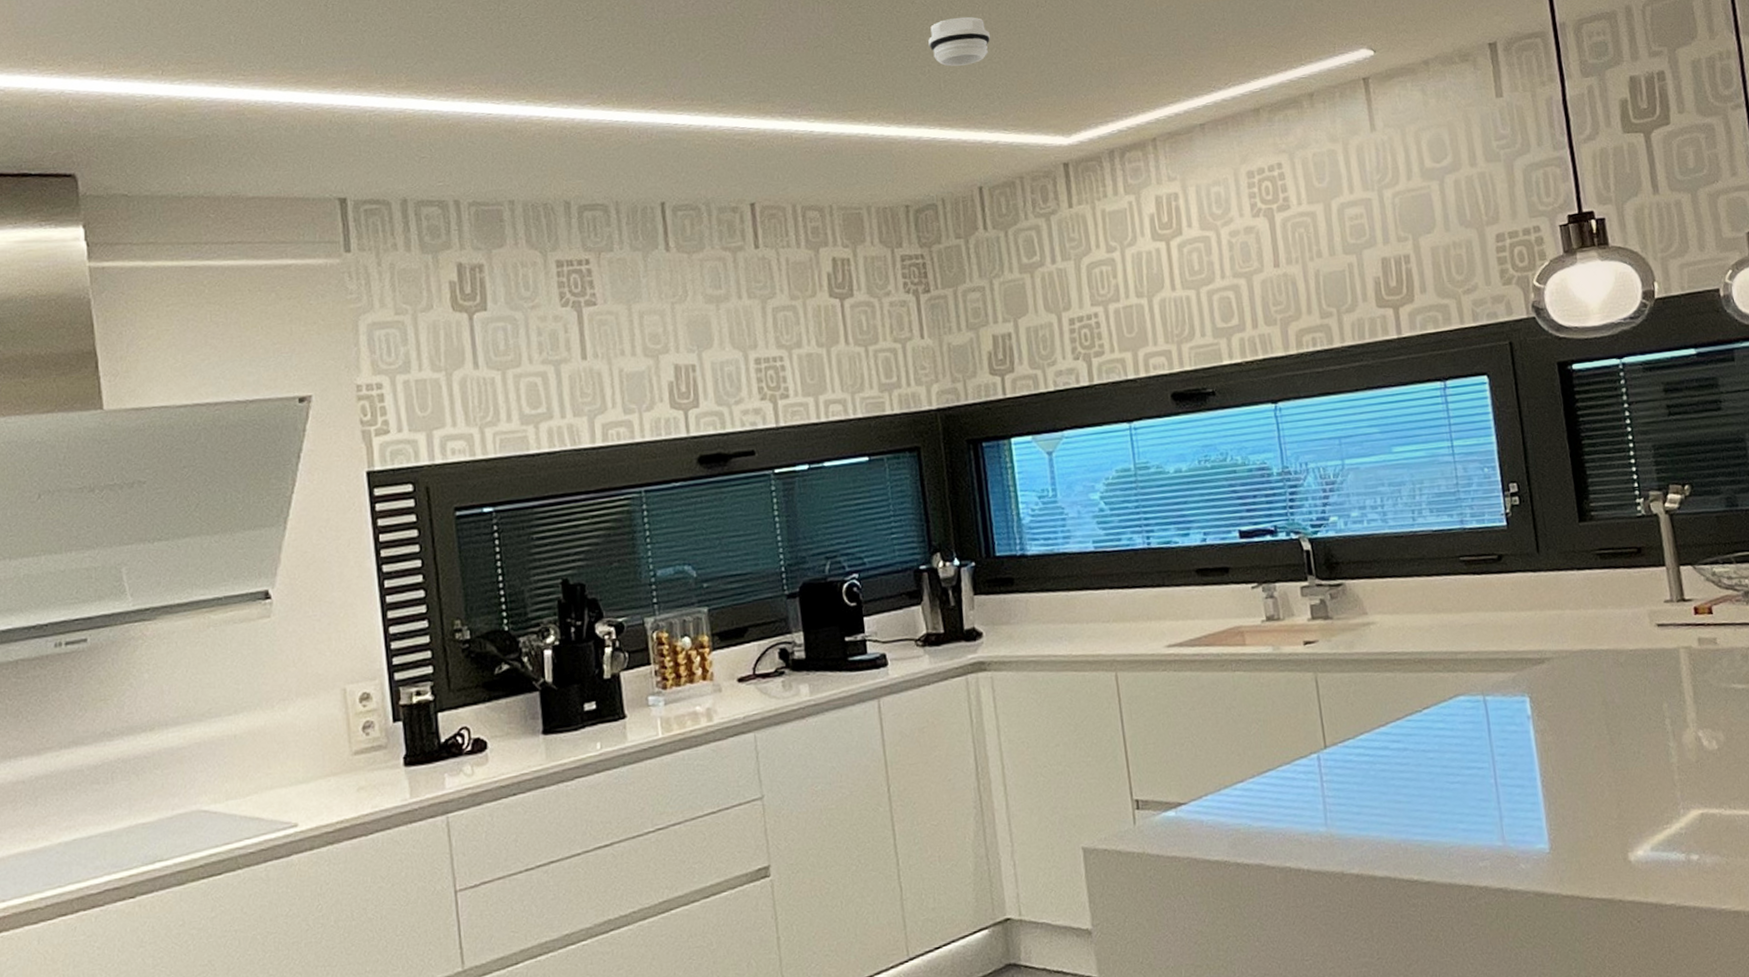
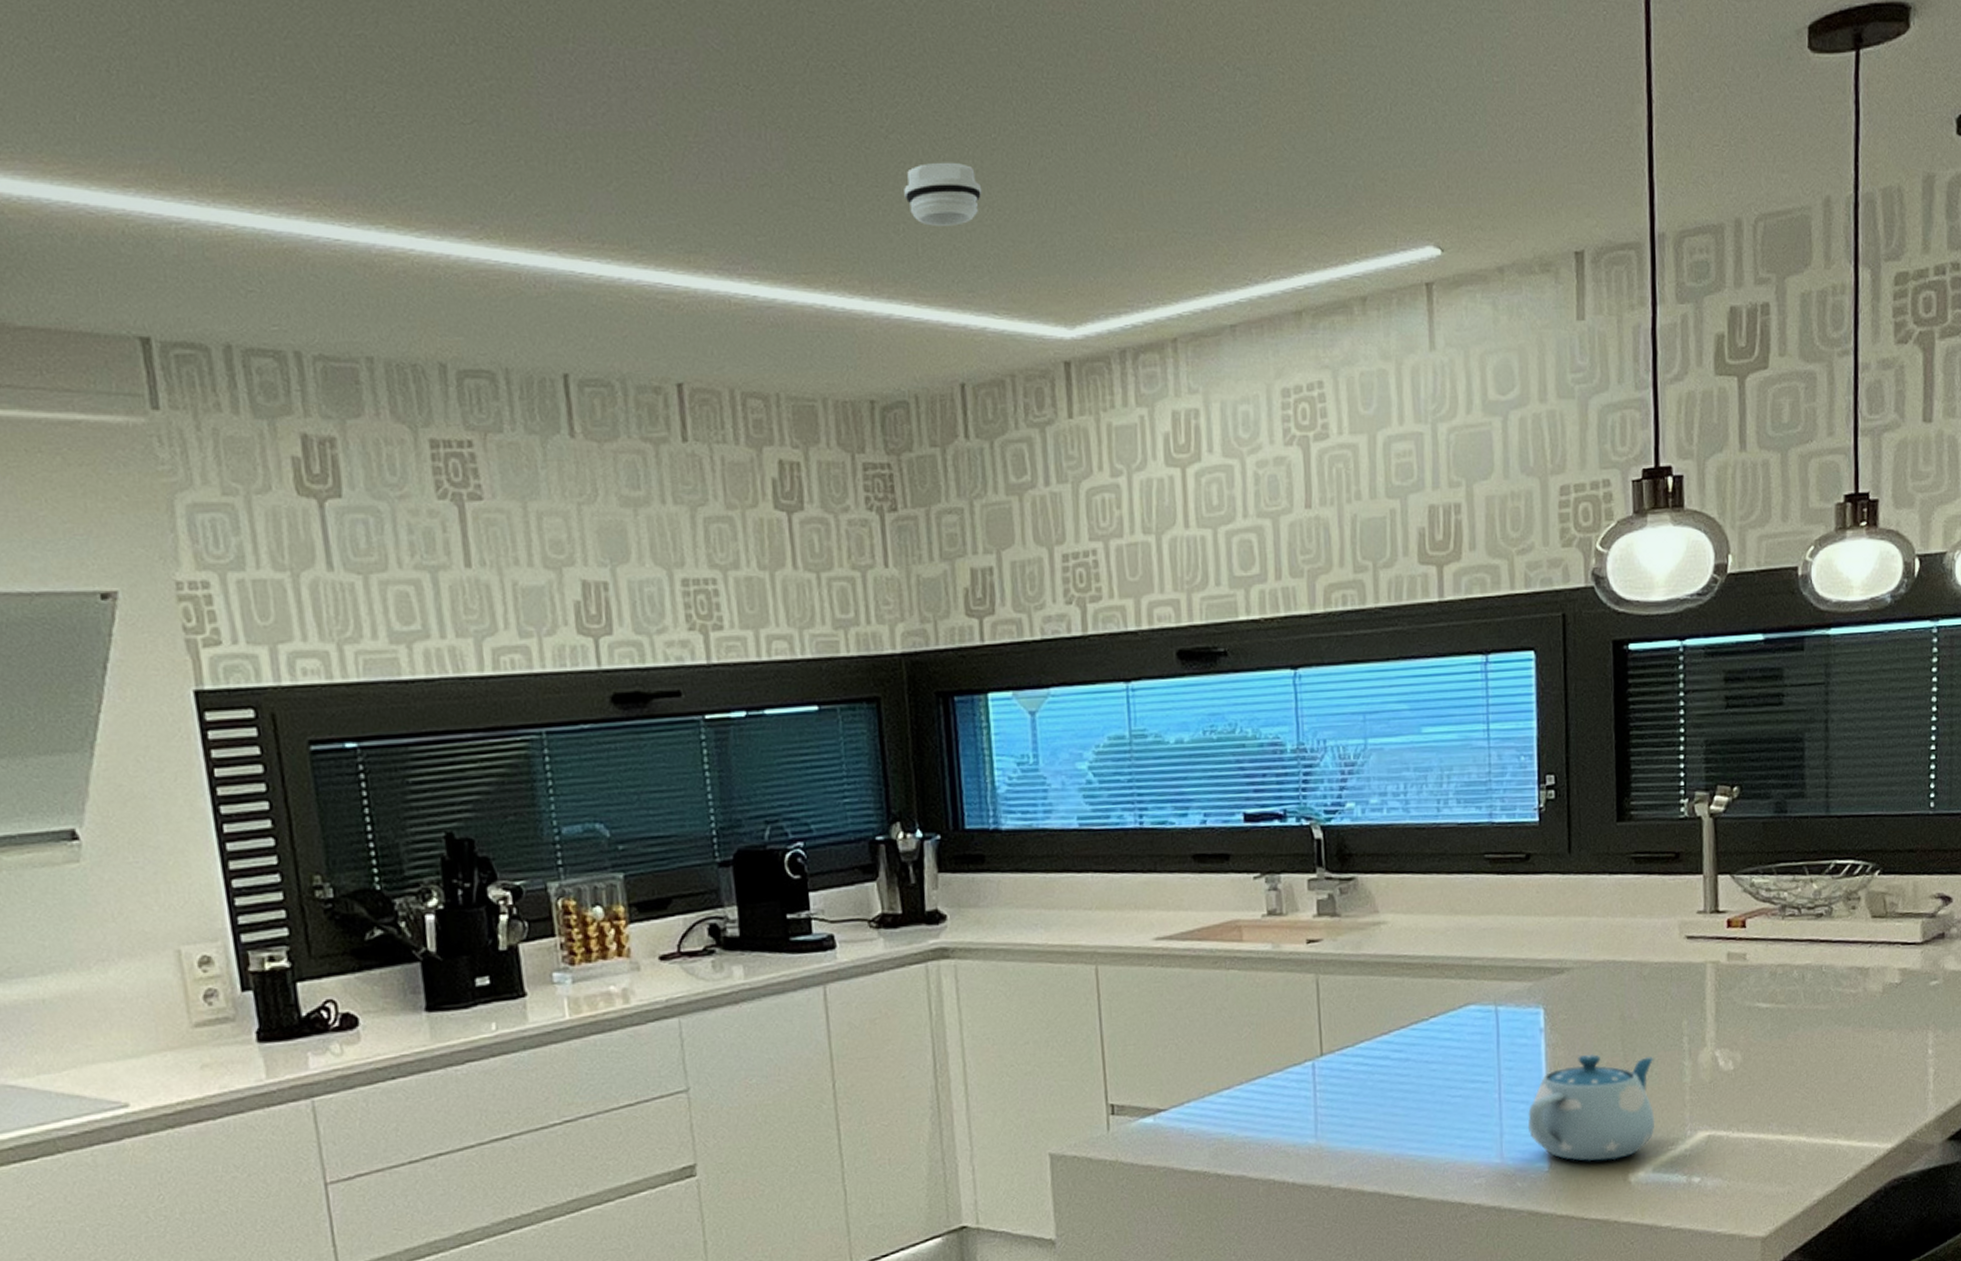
teapot: none [1524,738,1648,843] -> present [1527,1053,1655,1162]

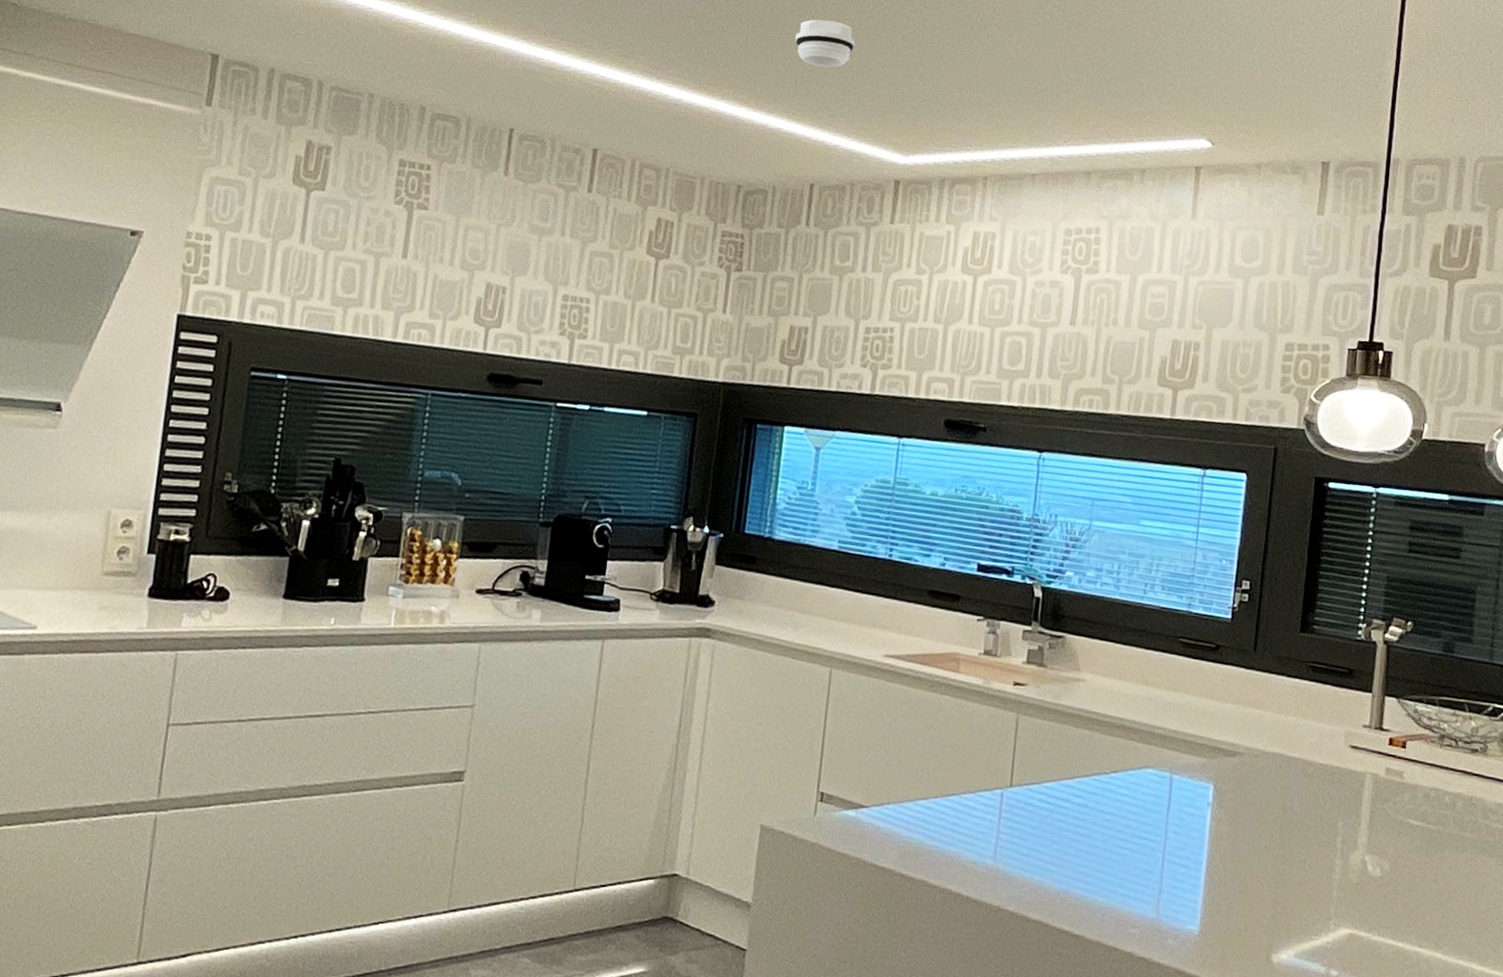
teapot: present [1527,1053,1655,1162] -> none [1185,834,1308,938]

